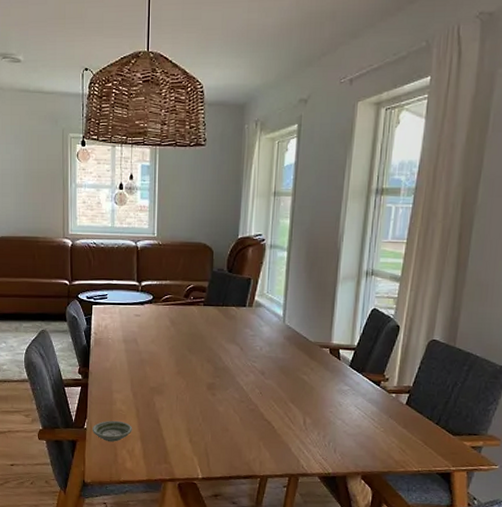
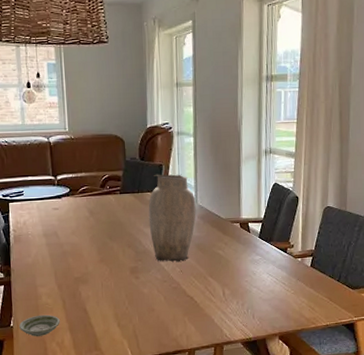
vase: none [231,288,283,384] -> present [148,174,196,263]

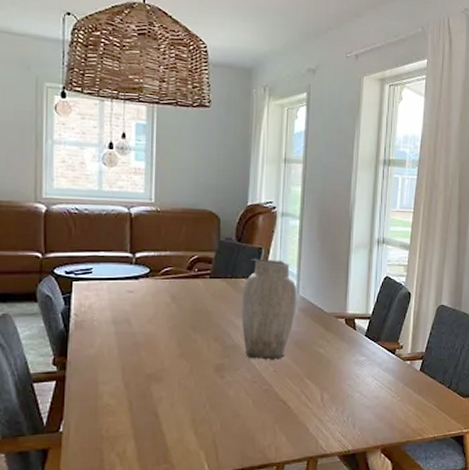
saucer: present [18,314,60,336] -> none [70,418,123,445]

